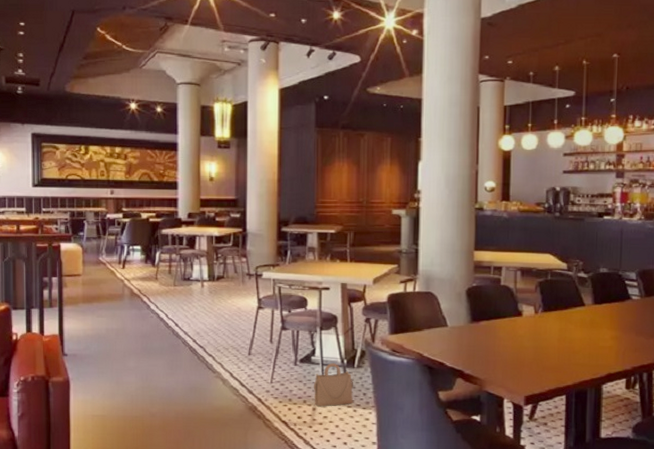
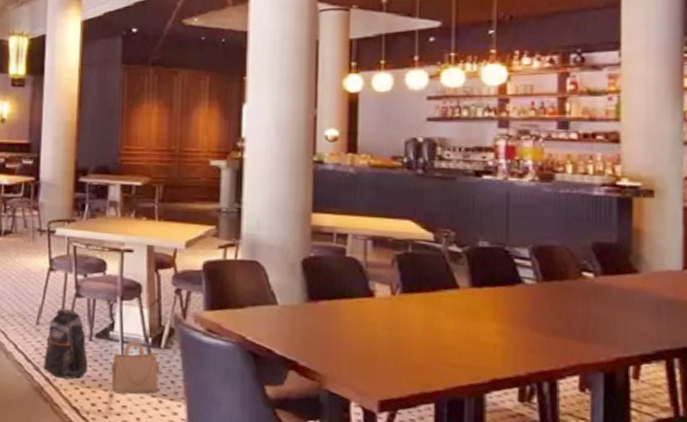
backpack: none [255,340,294,398] -> present [42,308,88,379]

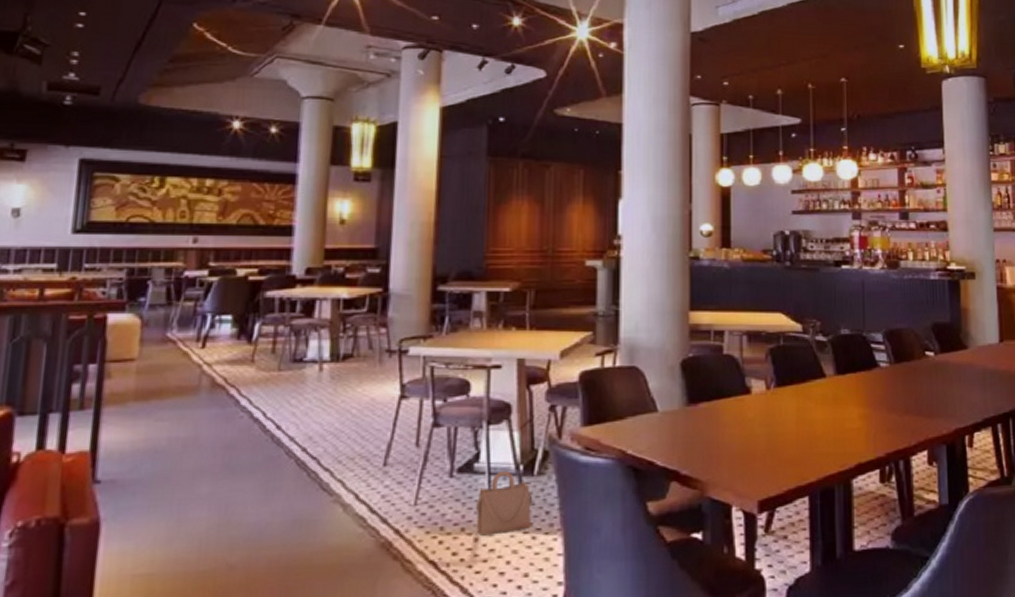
backpack: present [42,308,88,379] -> none [391,442,448,528]

